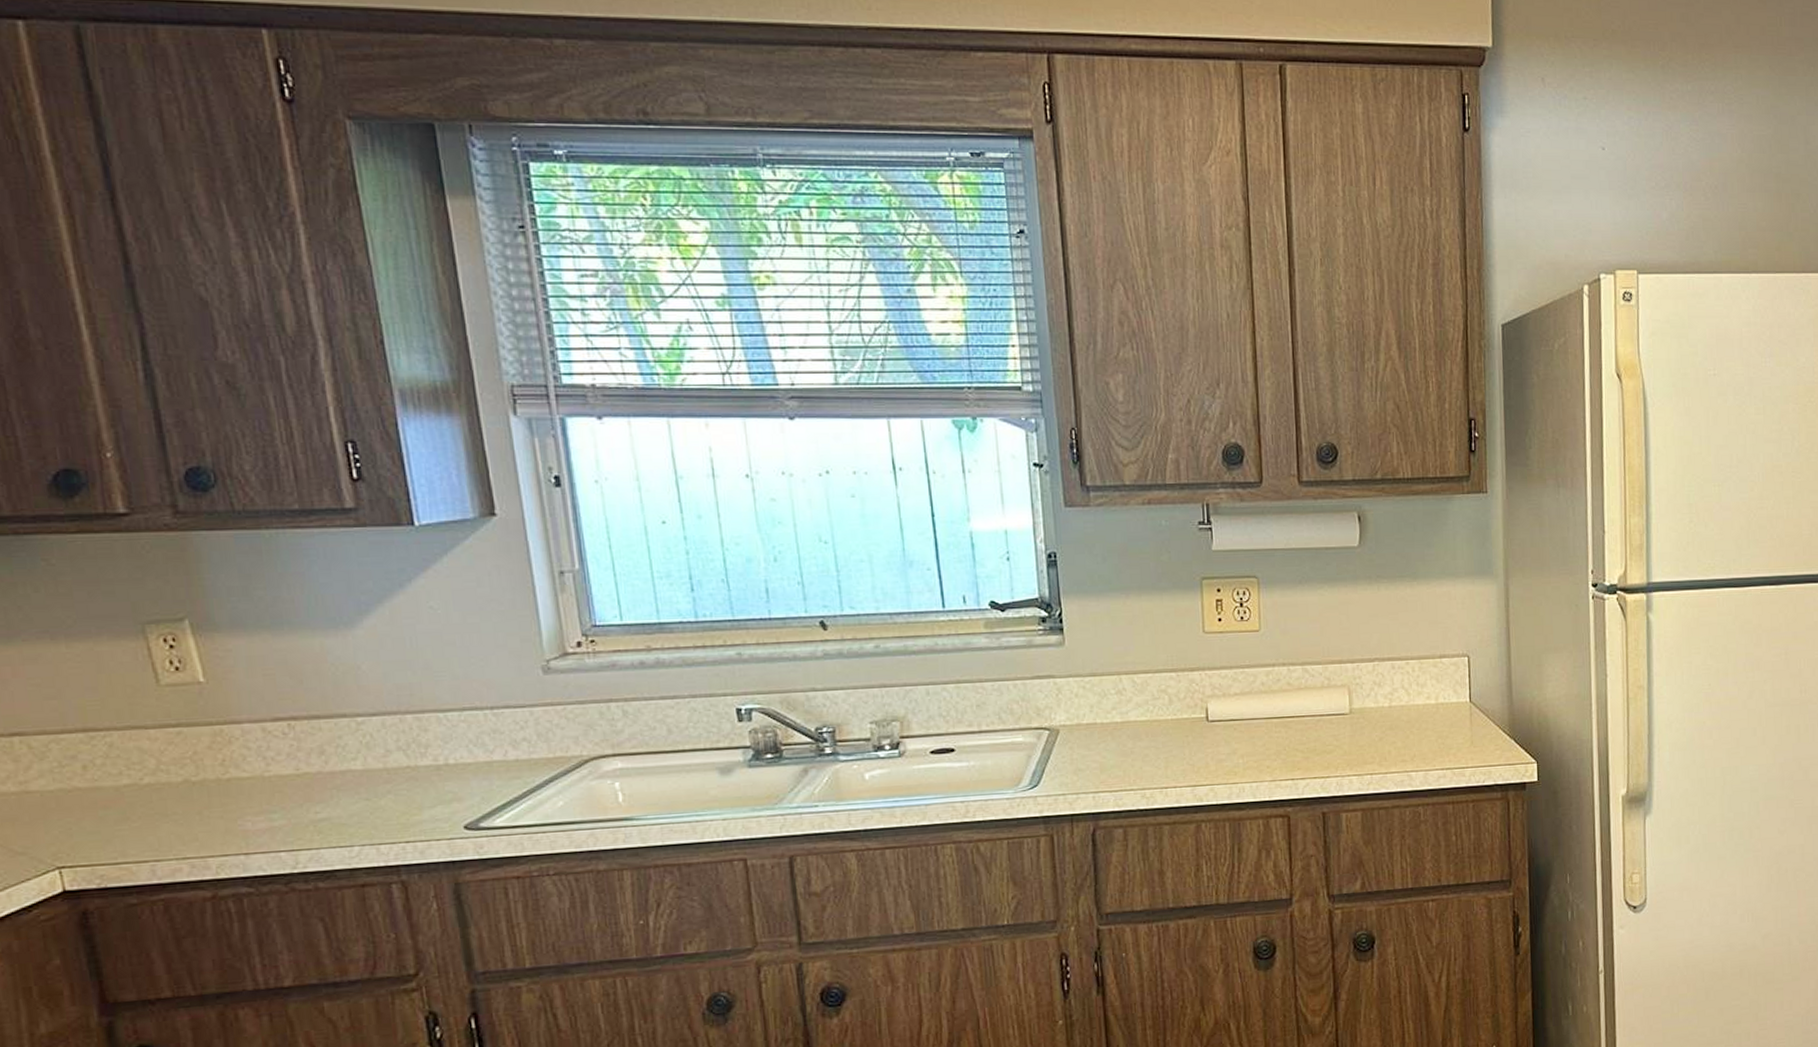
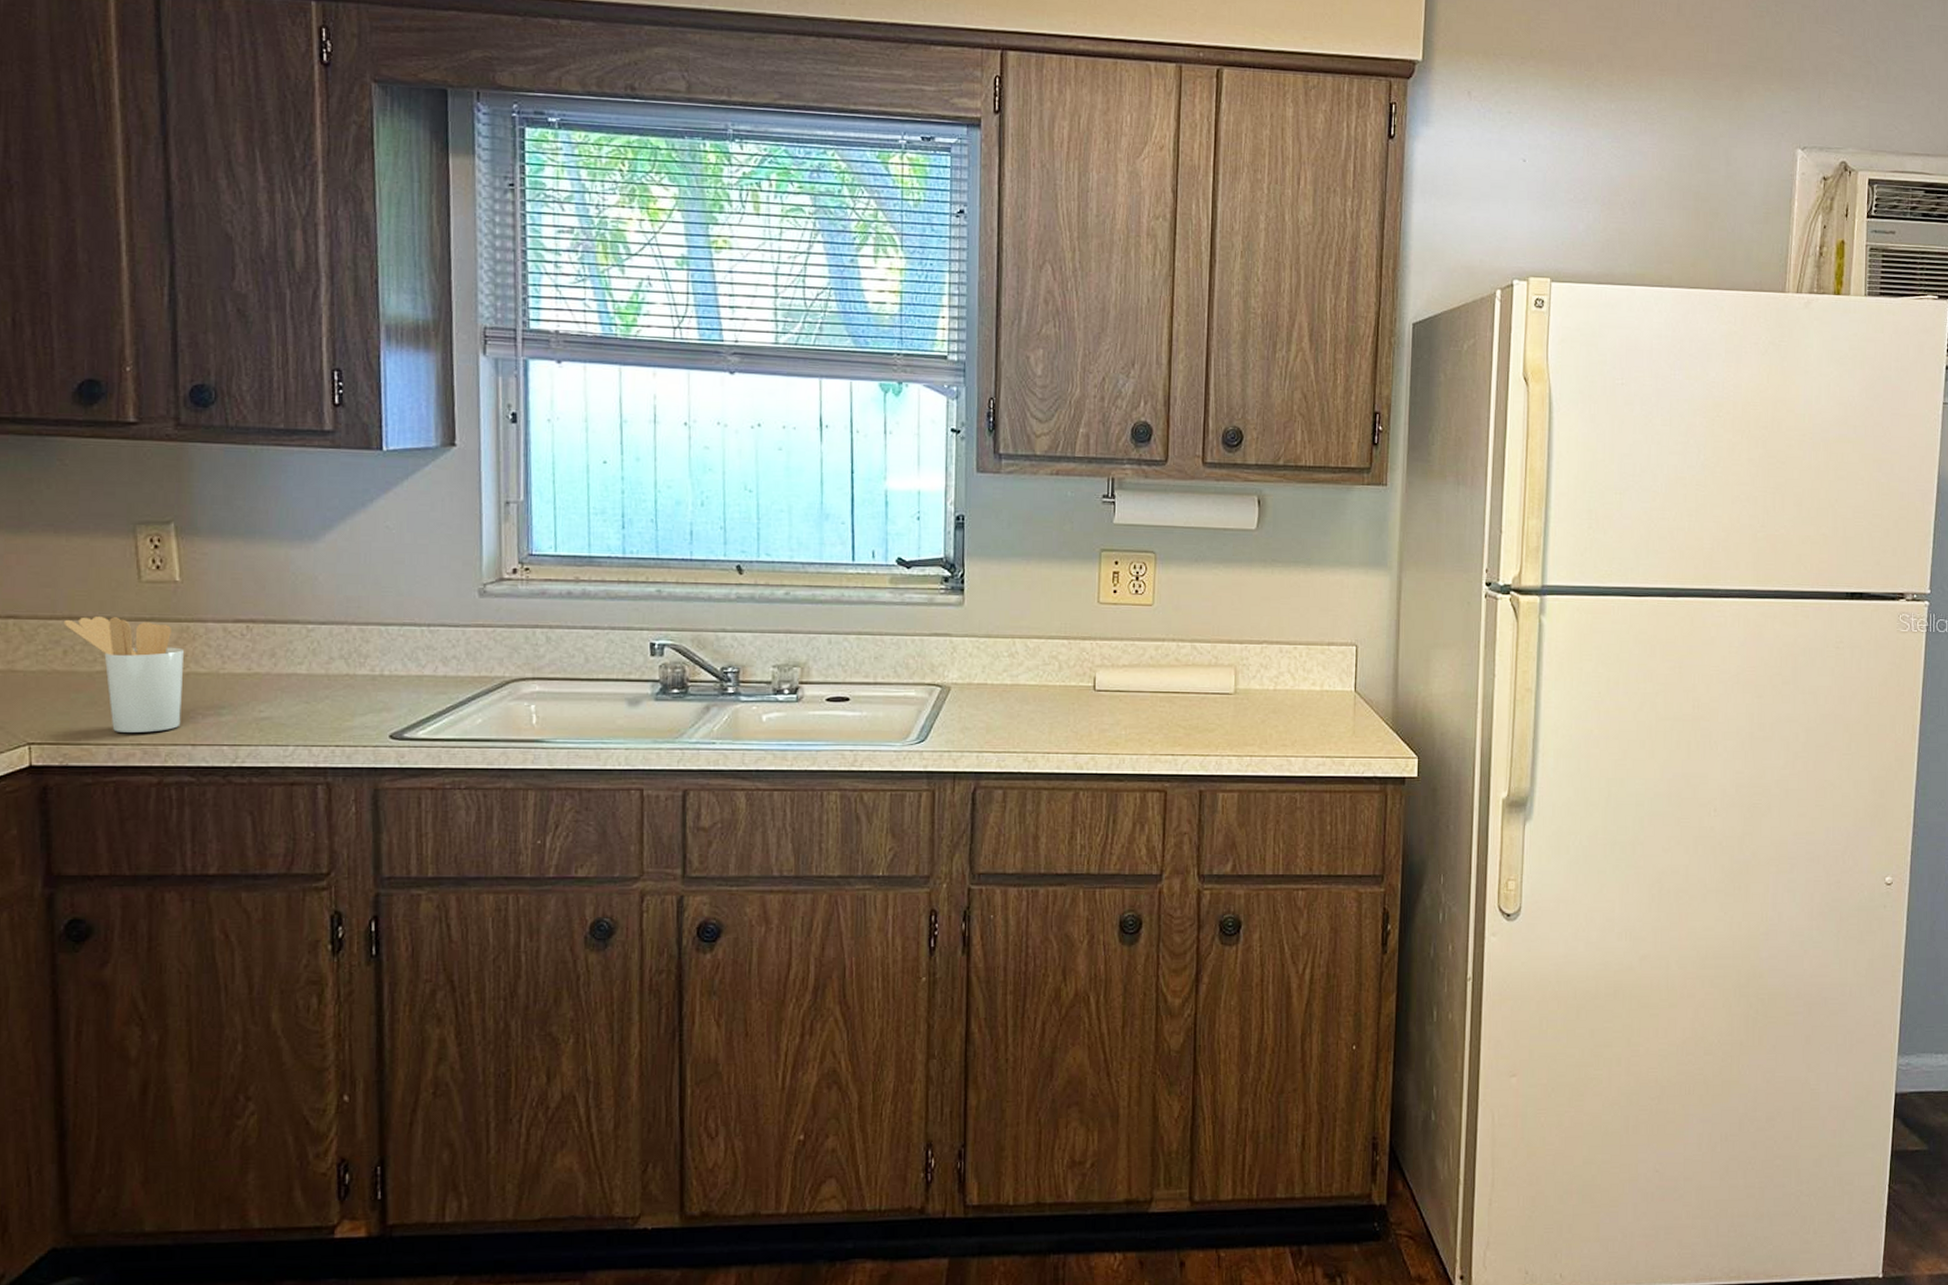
utensil holder: none [77,725,229,848] -> present [63,615,184,733]

